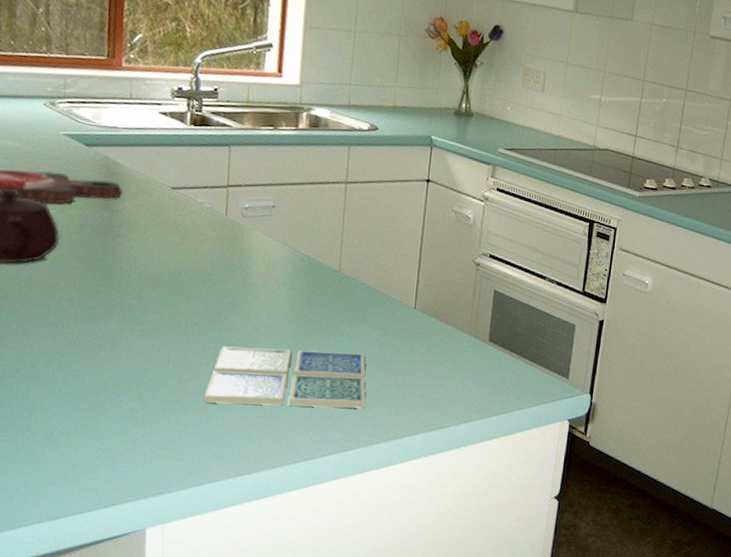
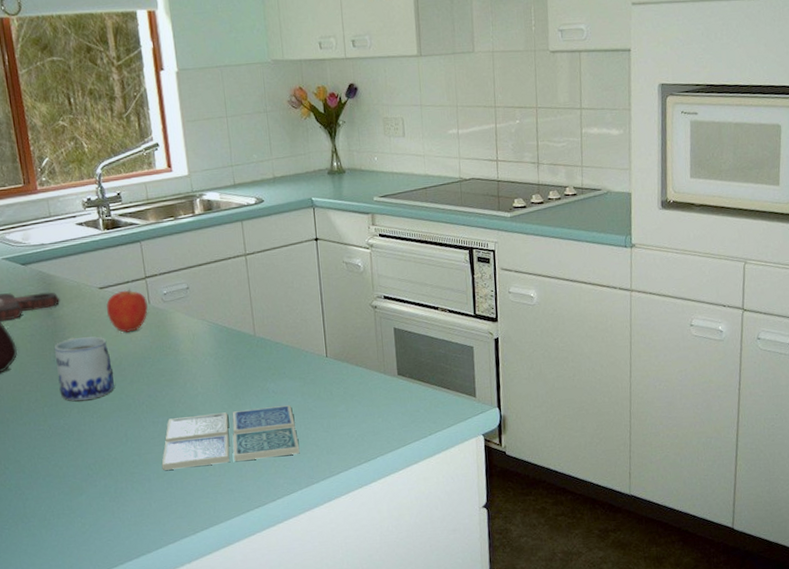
mug: none [100,236,169,310] -> present [54,336,114,401]
apple: none [175,195,225,243] -> present [106,288,148,333]

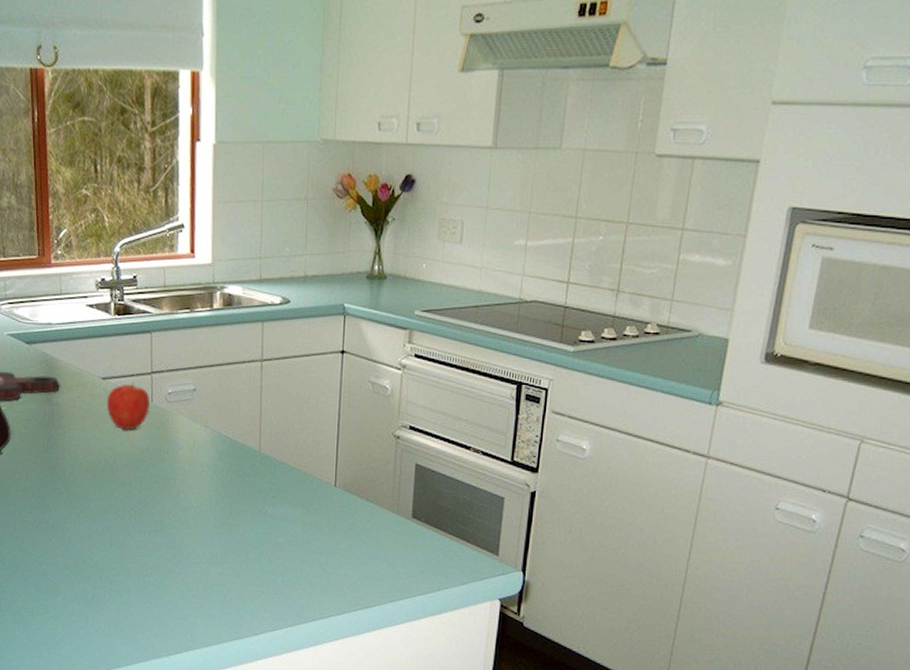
mug: present [54,336,114,401] -> none [48,428,106,497]
drink coaster: present [161,405,300,470] -> none [143,529,291,589]

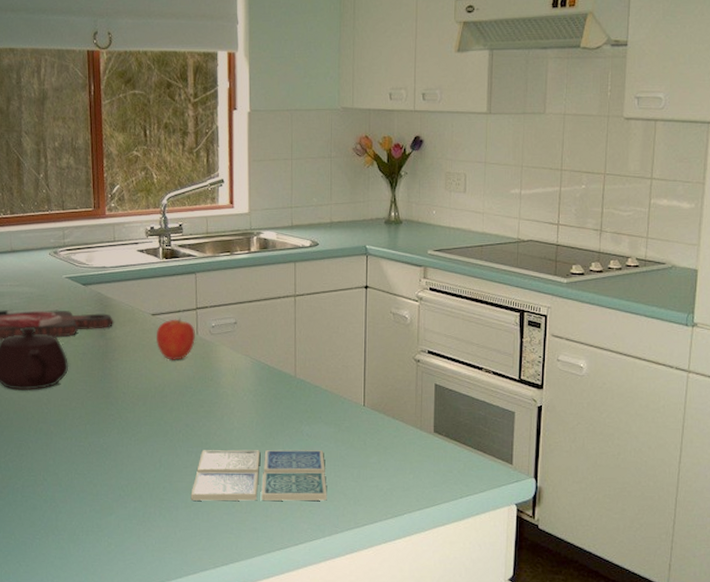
drink coaster: none [143,529,291,589] -> present [190,449,327,501]

